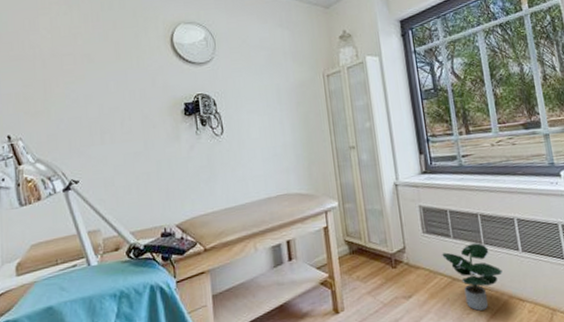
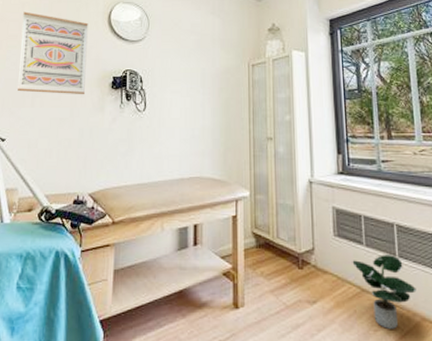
wall art: none [76,43,158,130] -> present [17,11,88,95]

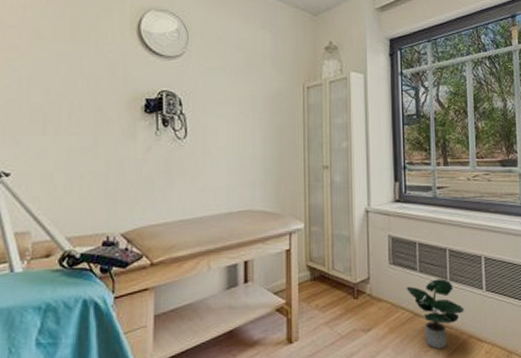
wall art: present [17,11,88,95] -> none [21,15,112,120]

